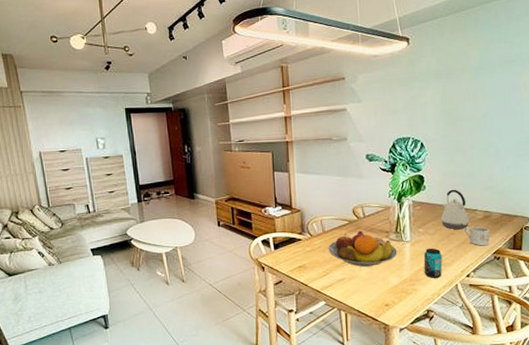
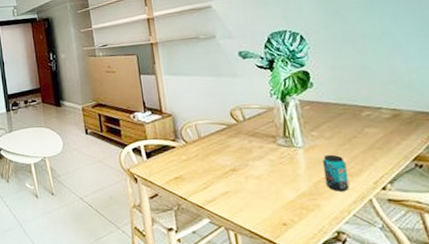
fruit bowl: present [328,230,397,267] -> none [206,135,290,178]
kettle: present [440,189,470,230] -> none [336,84,375,132]
mug: present [464,226,490,246] -> none [368,127,405,152]

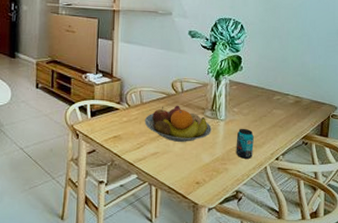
fruit bowl: none [206,135,290,178] -> present [144,105,212,142]

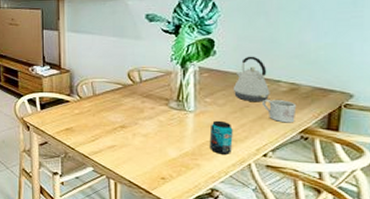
fruit bowl: present [144,105,212,142] -> none [98,96,178,135]
kettle: none [254,72,282,112] -> present [233,56,270,102]
mug: none [276,109,300,131] -> present [263,99,297,123]

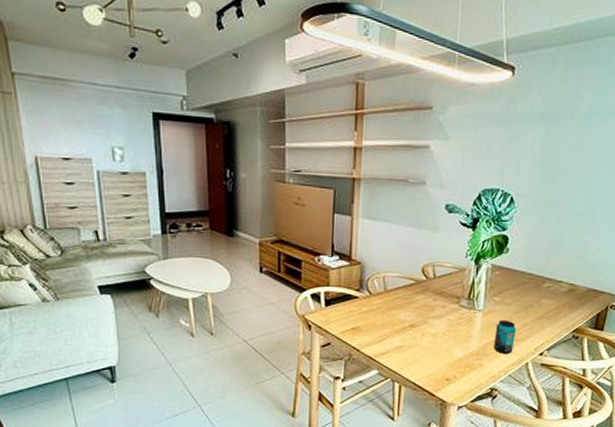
kettle: present [233,56,270,102] -> none [520,255,552,302]
mug: present [263,99,297,123] -> none [544,298,573,323]

